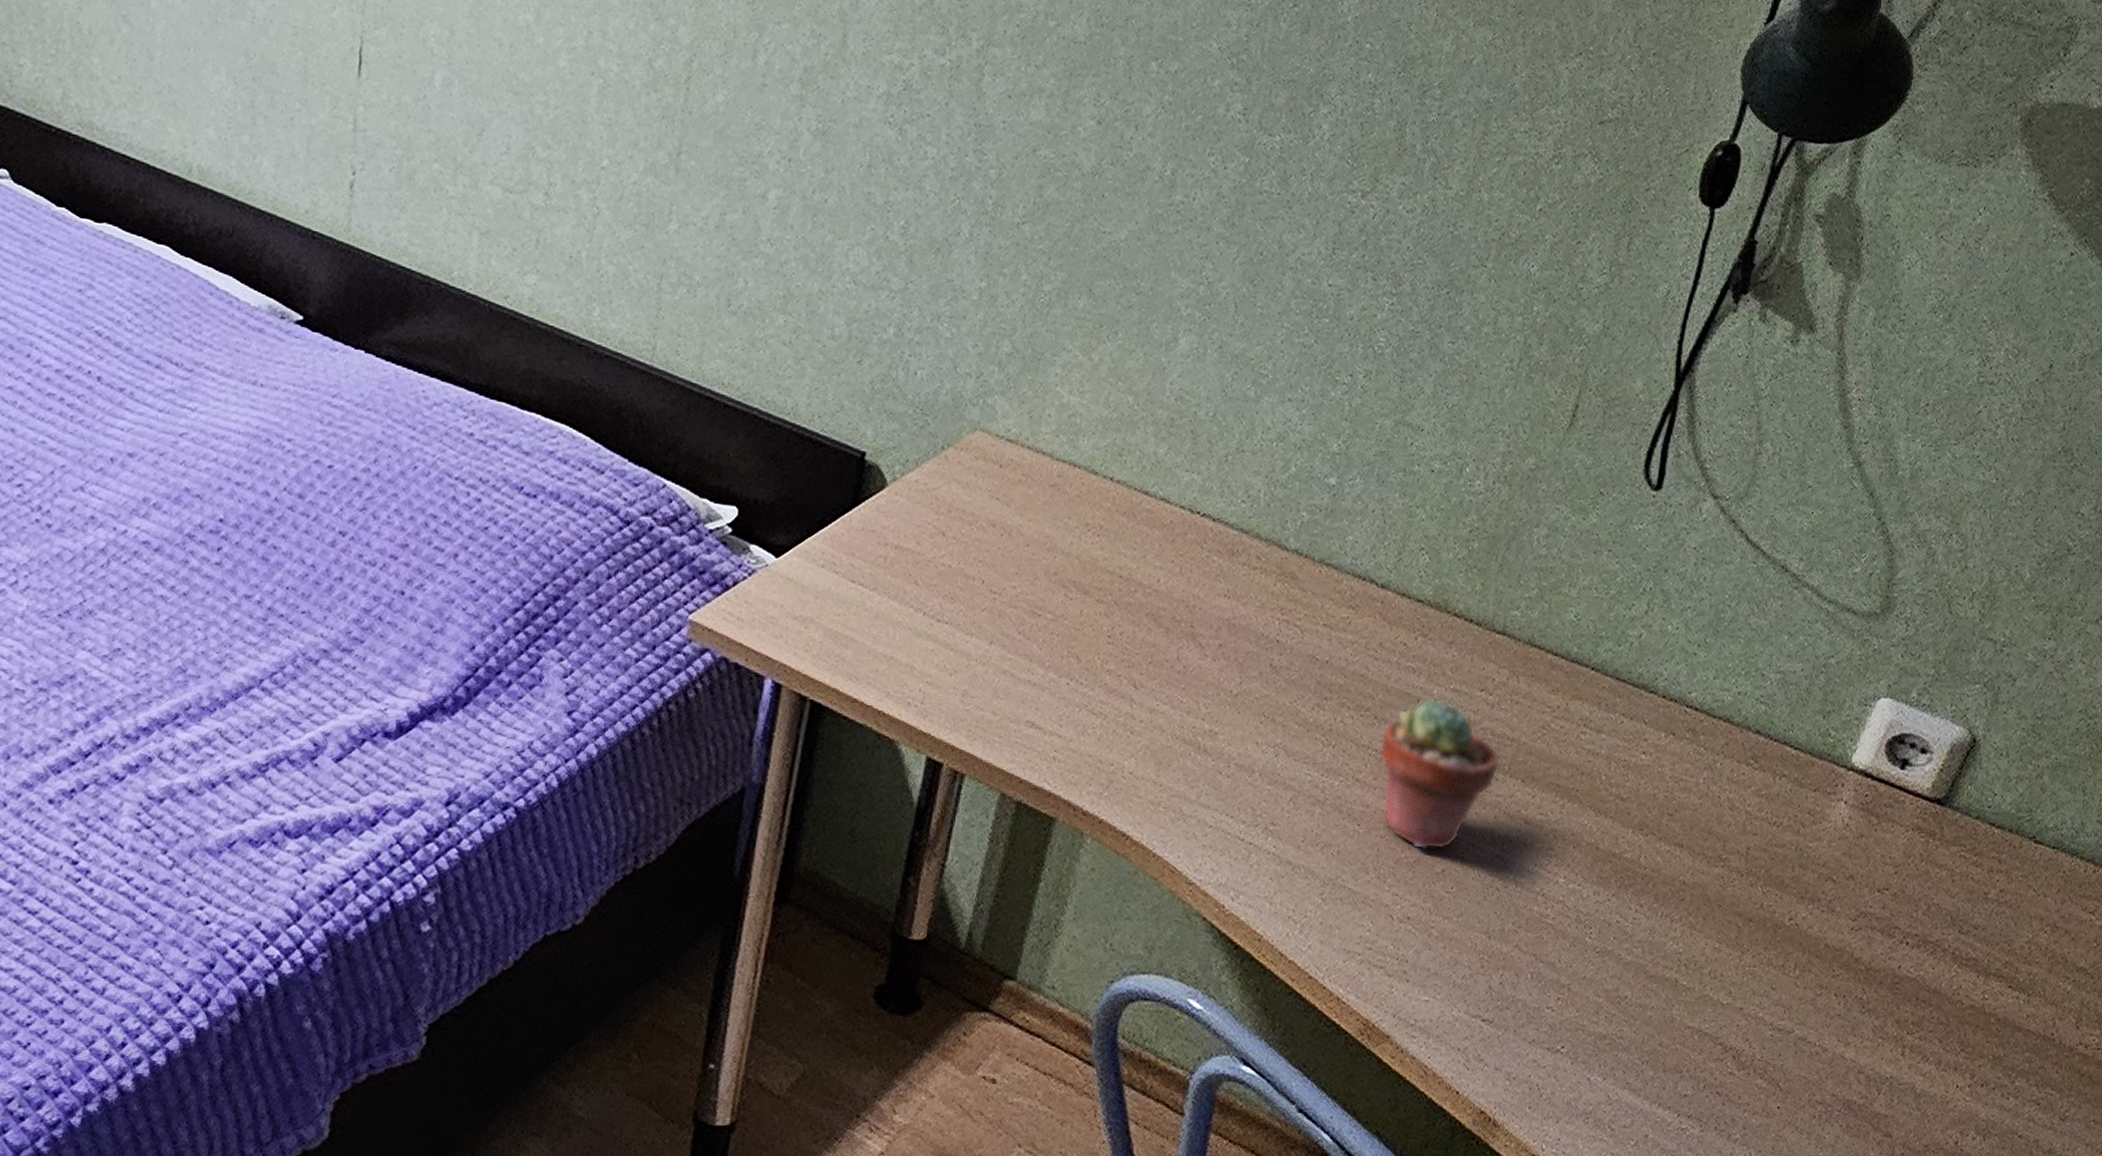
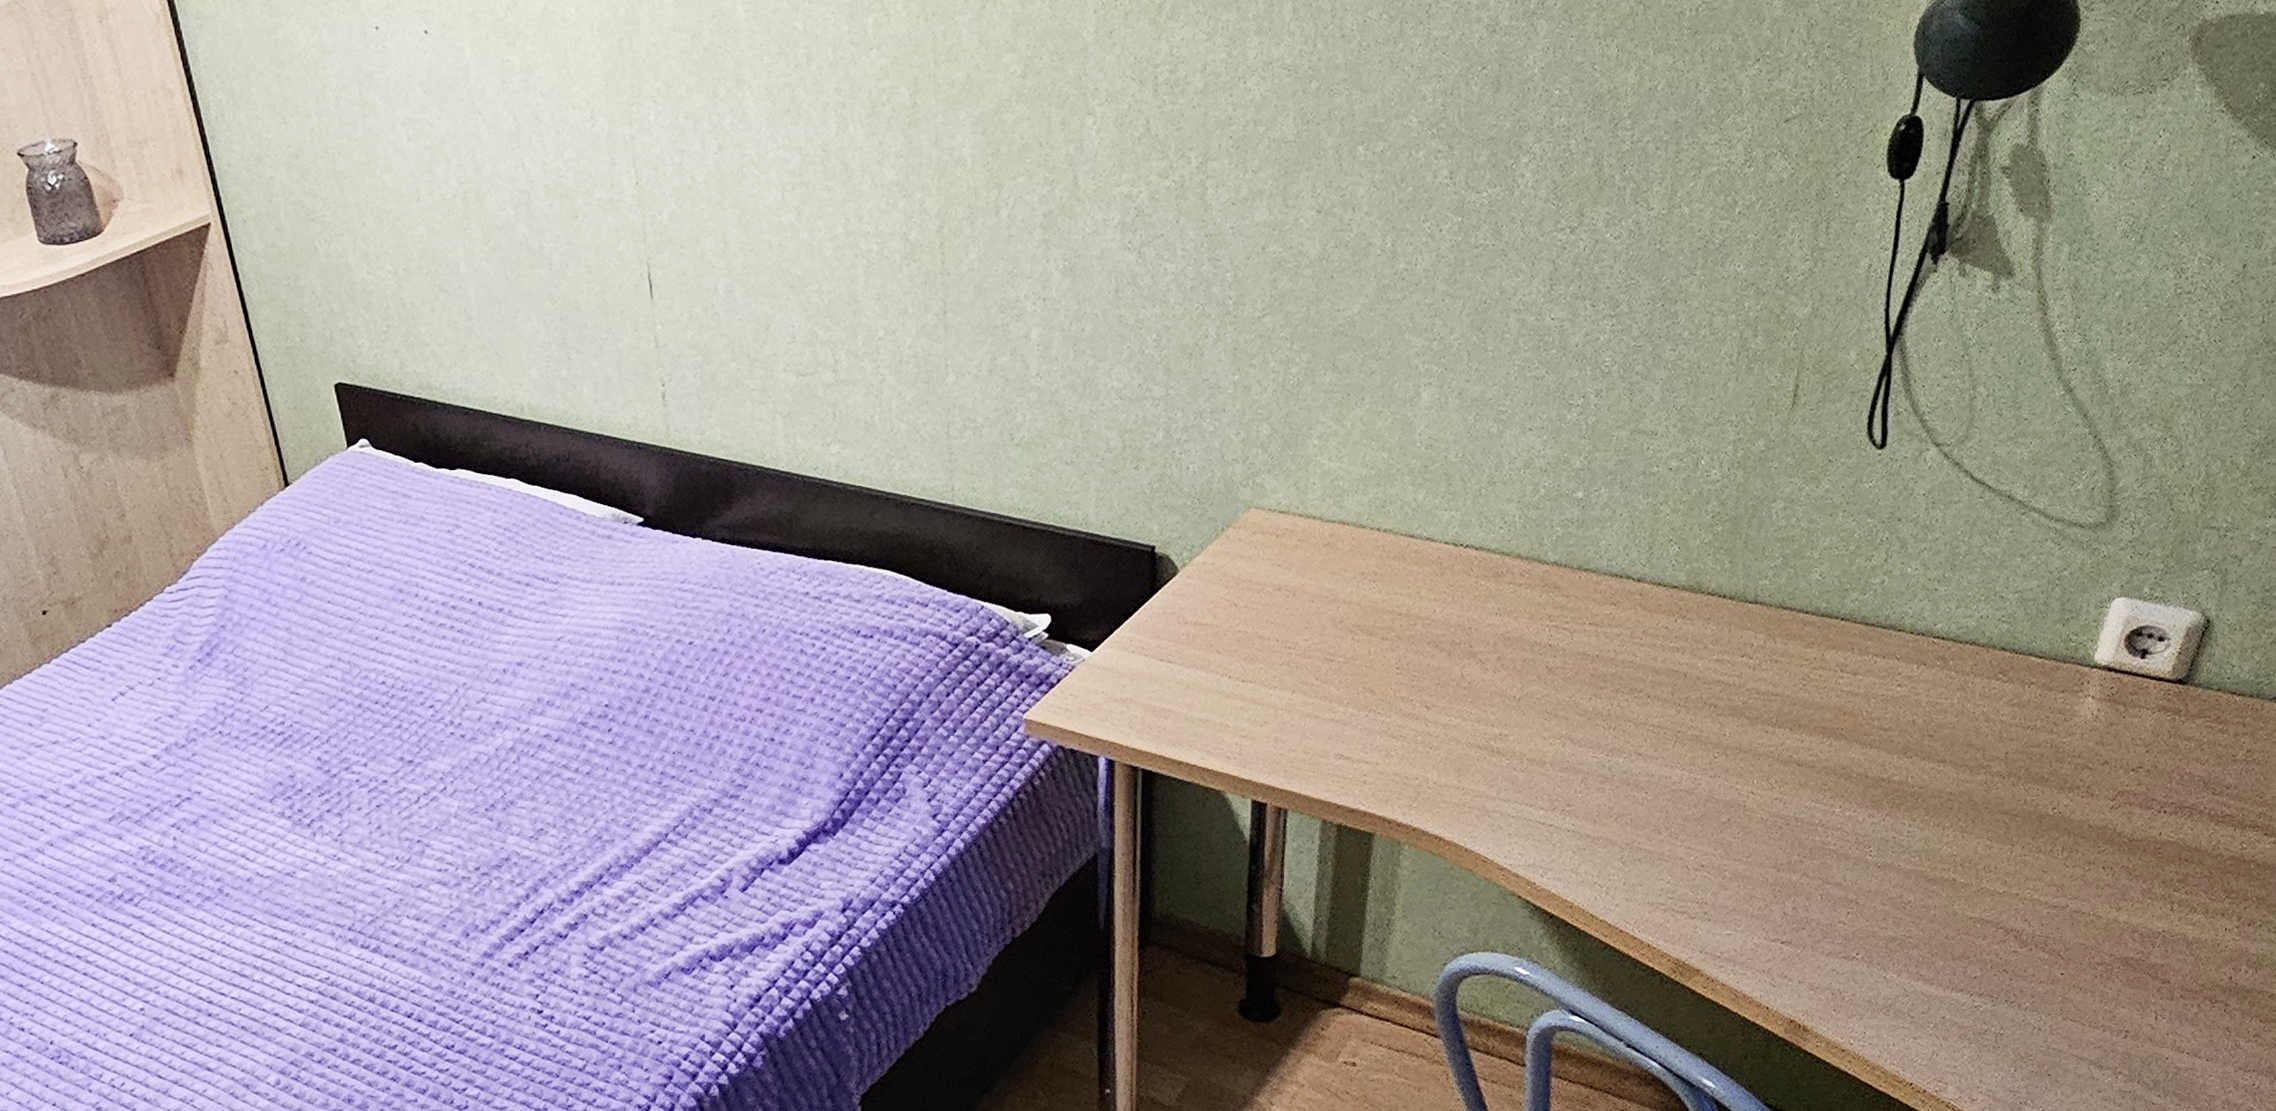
potted succulent: present [1380,698,1501,850] -> none [1656,670,1768,805]

